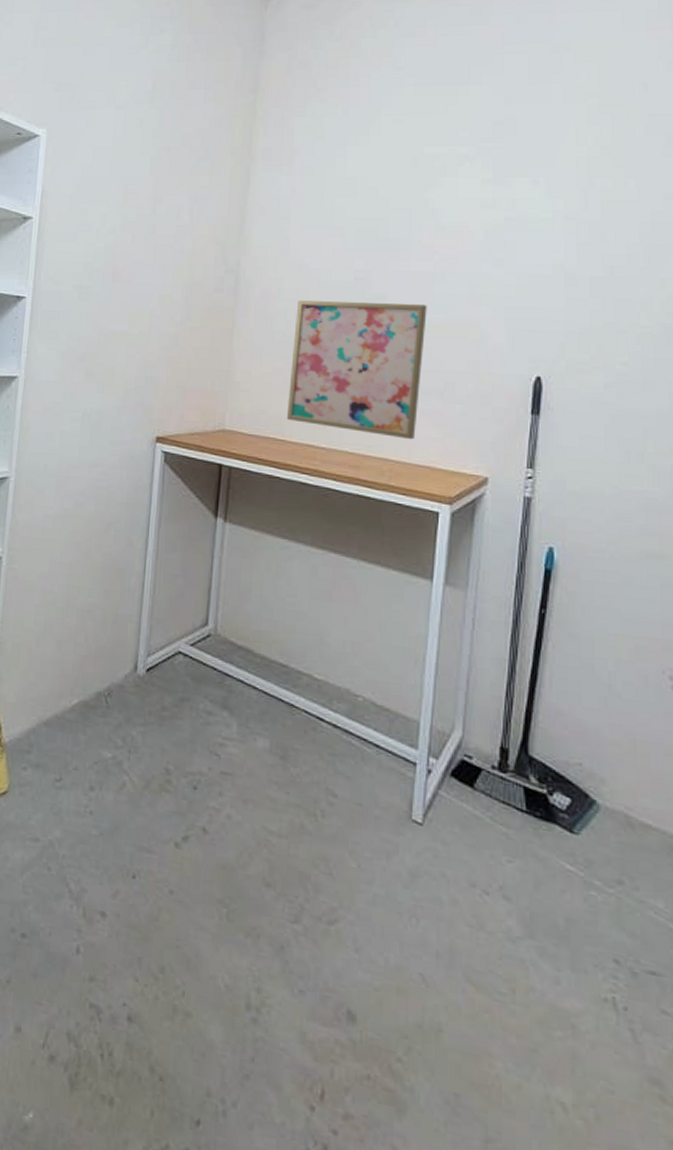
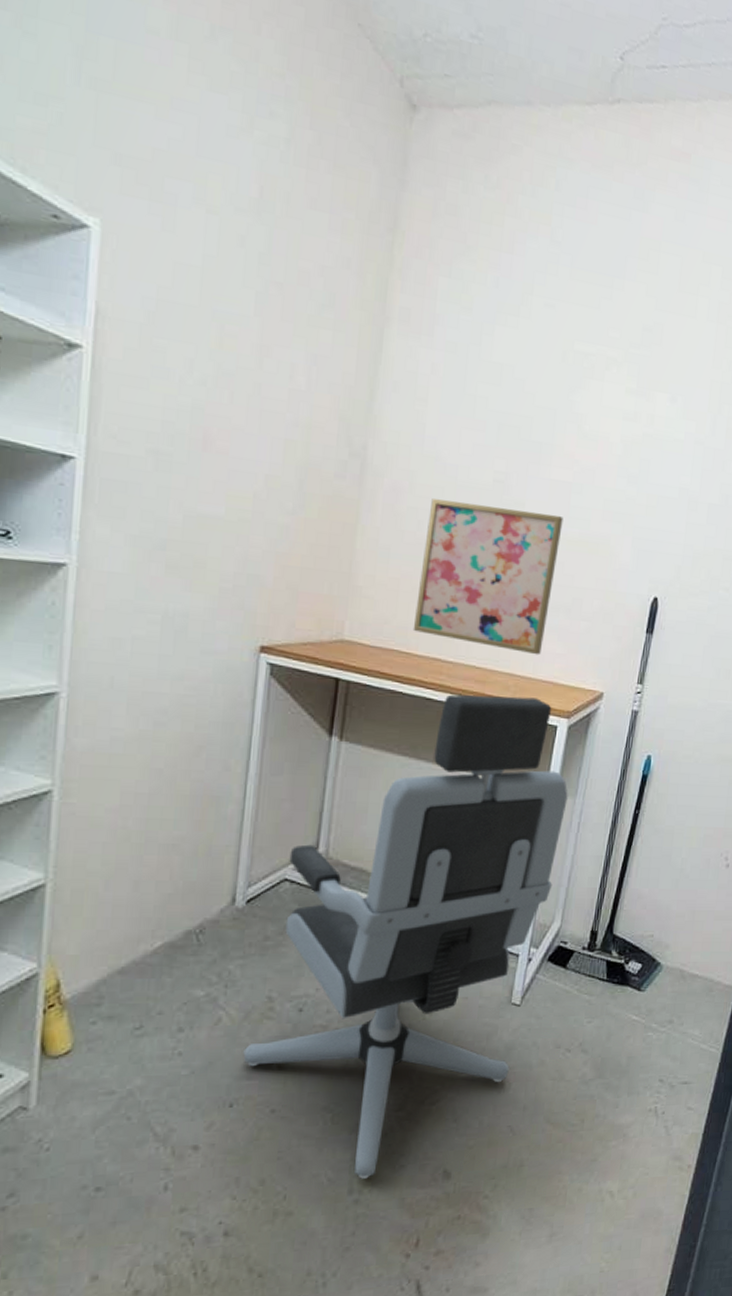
office chair: none [144,479,458,996] -> present [243,694,568,1179]

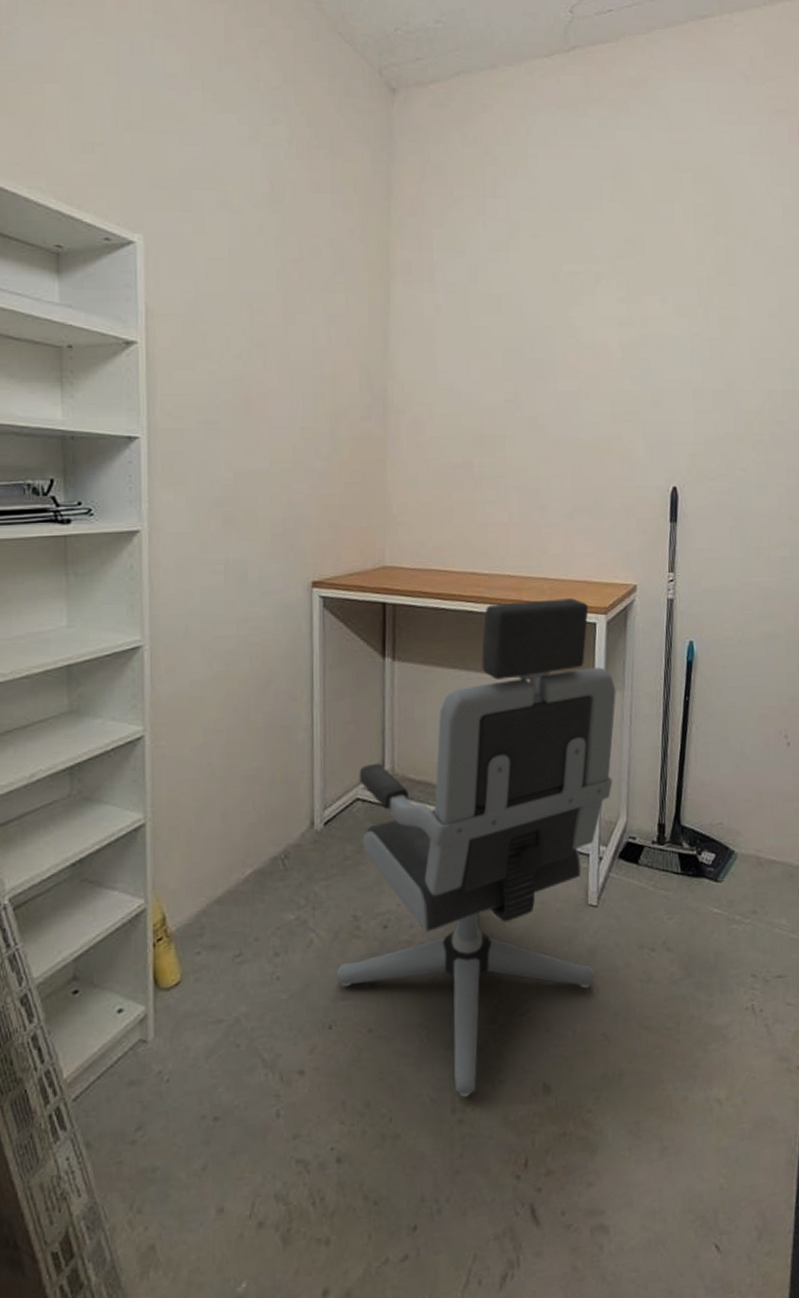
wall art: present [413,499,563,655] -> none [447,423,575,557]

